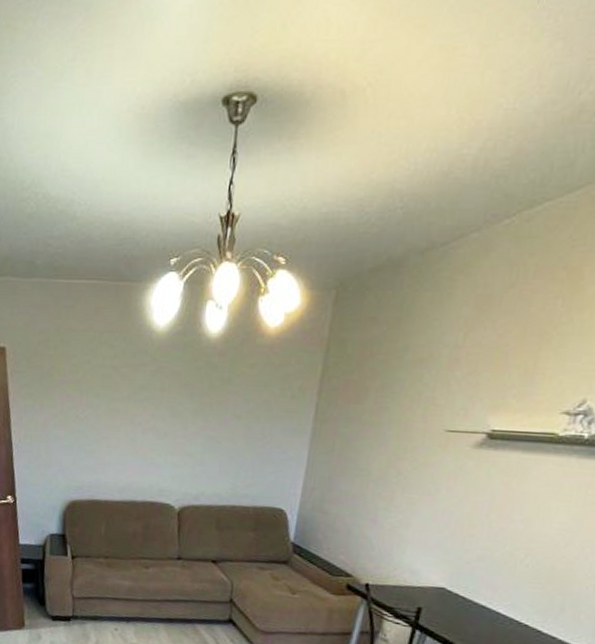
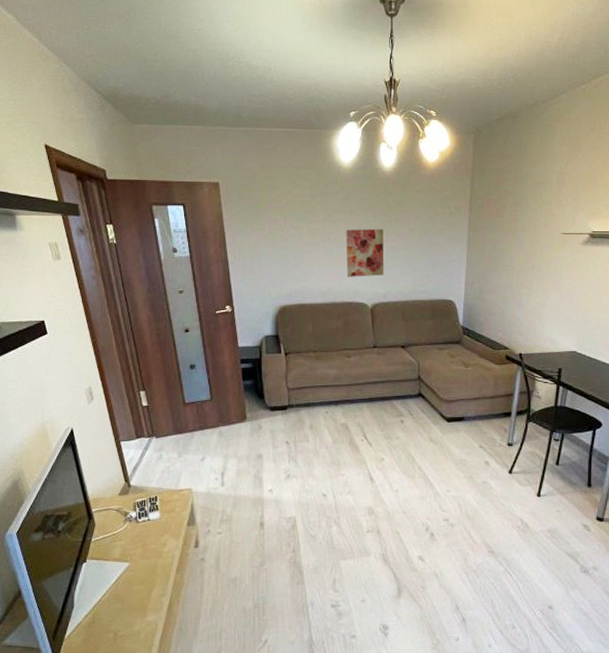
wall art: none [151,411,202,473] -> present [346,228,384,277]

